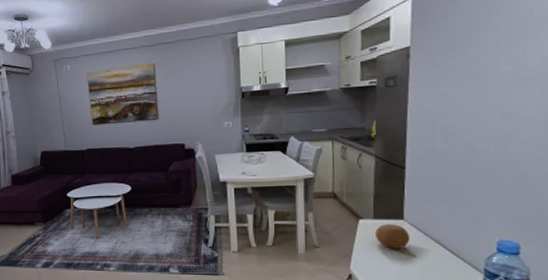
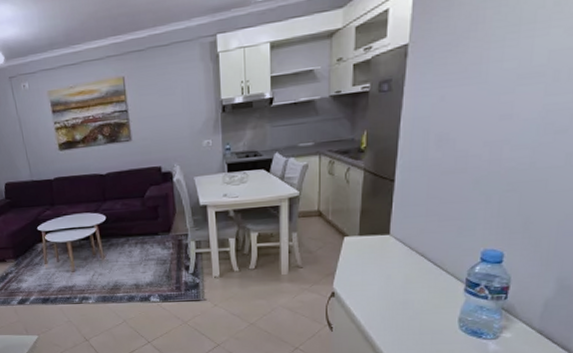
fruit: present [376,224,411,249] -> none [360,240,395,264]

